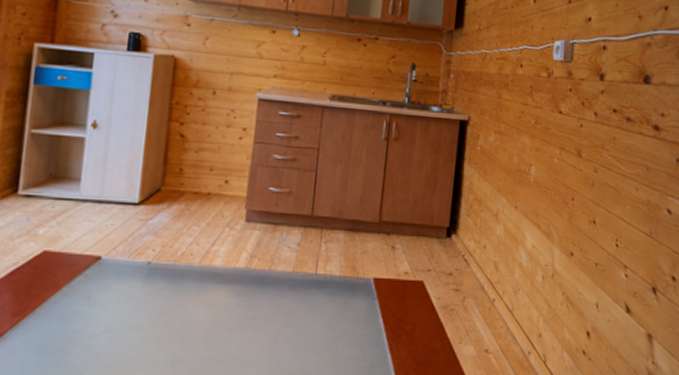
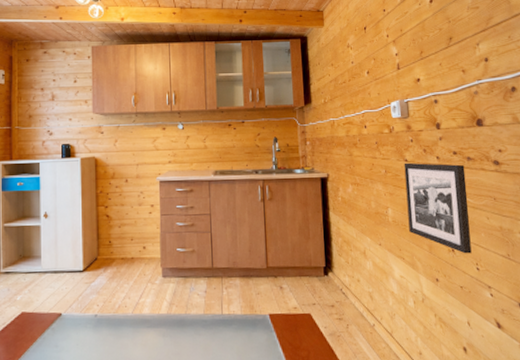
picture frame: none [550,115,623,228] -> present [404,162,472,254]

